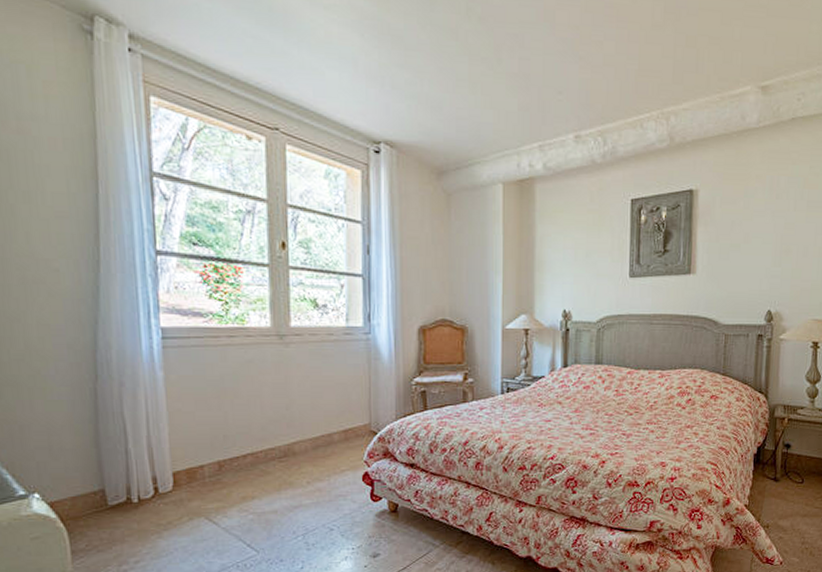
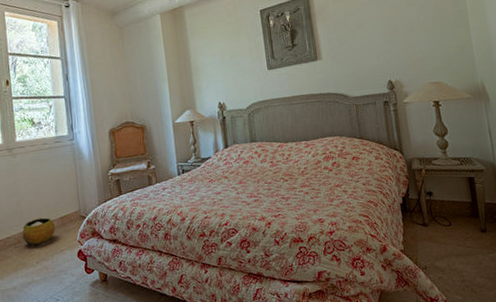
clay pot: none [290,428,336,463] -> present [22,217,55,247]

